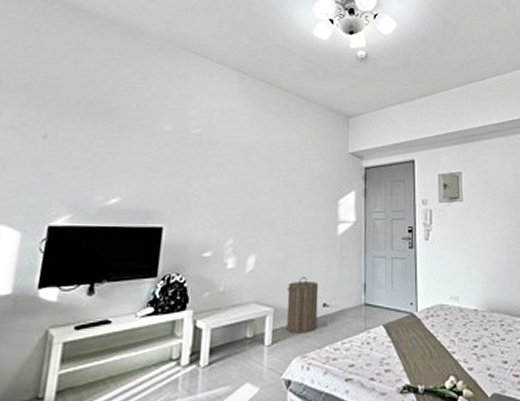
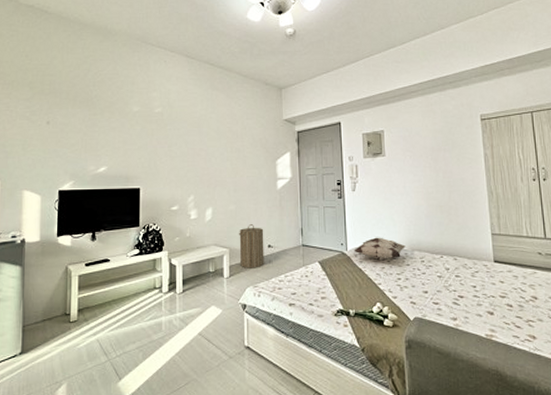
decorative pillow: none [425,295,483,324] -> present [354,237,406,261]

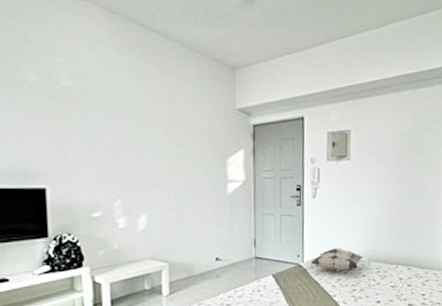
laundry hamper: present [238,224,264,268] -> none [179,234,211,285]

